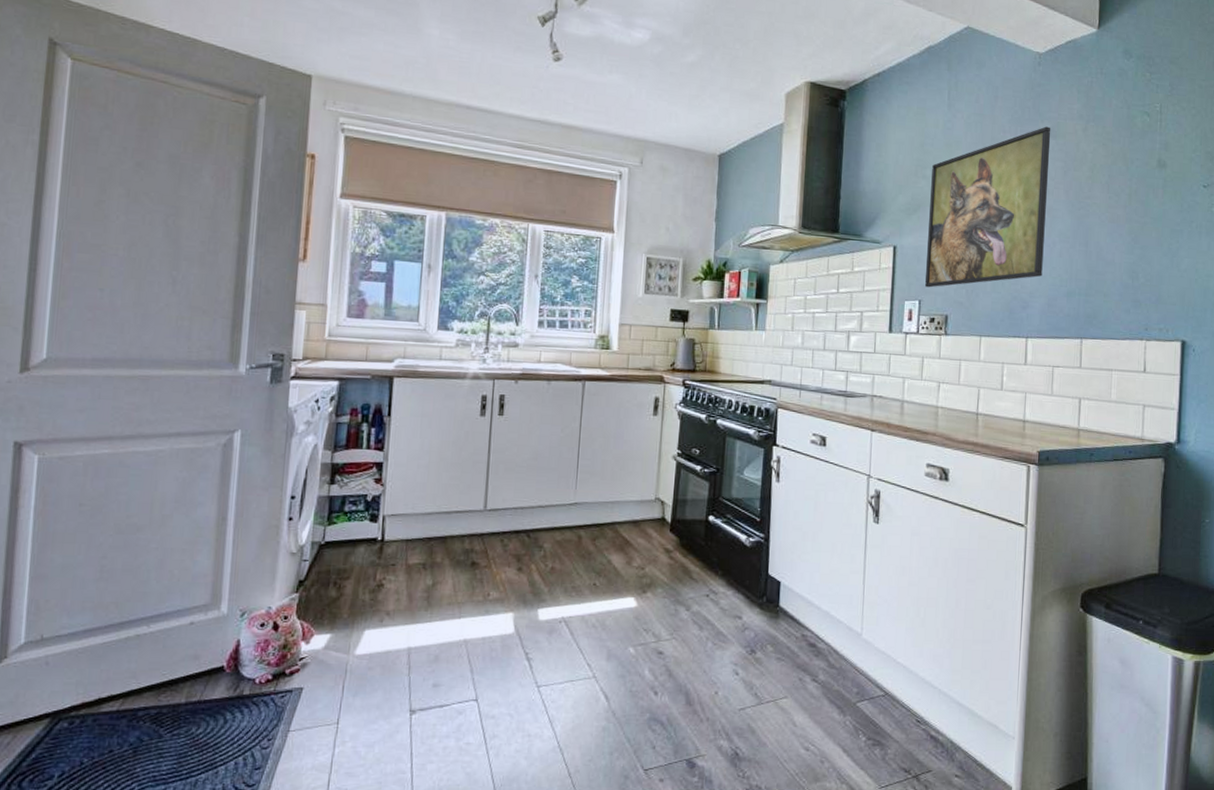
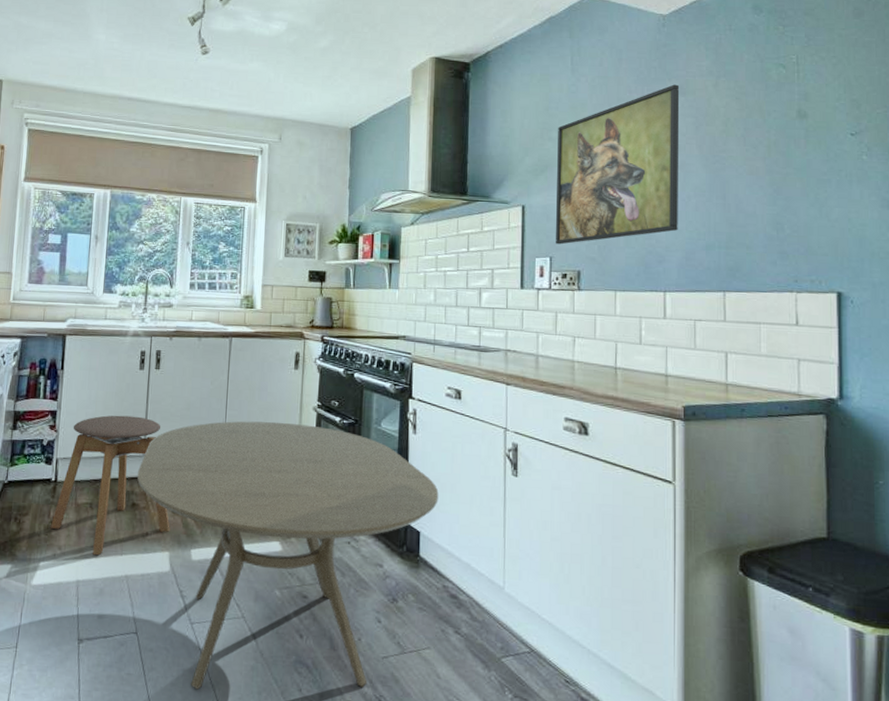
stool: none [377,466,515,620] -> present [51,415,170,556]
dining table: none [478,471,801,755] -> present [137,421,439,690]

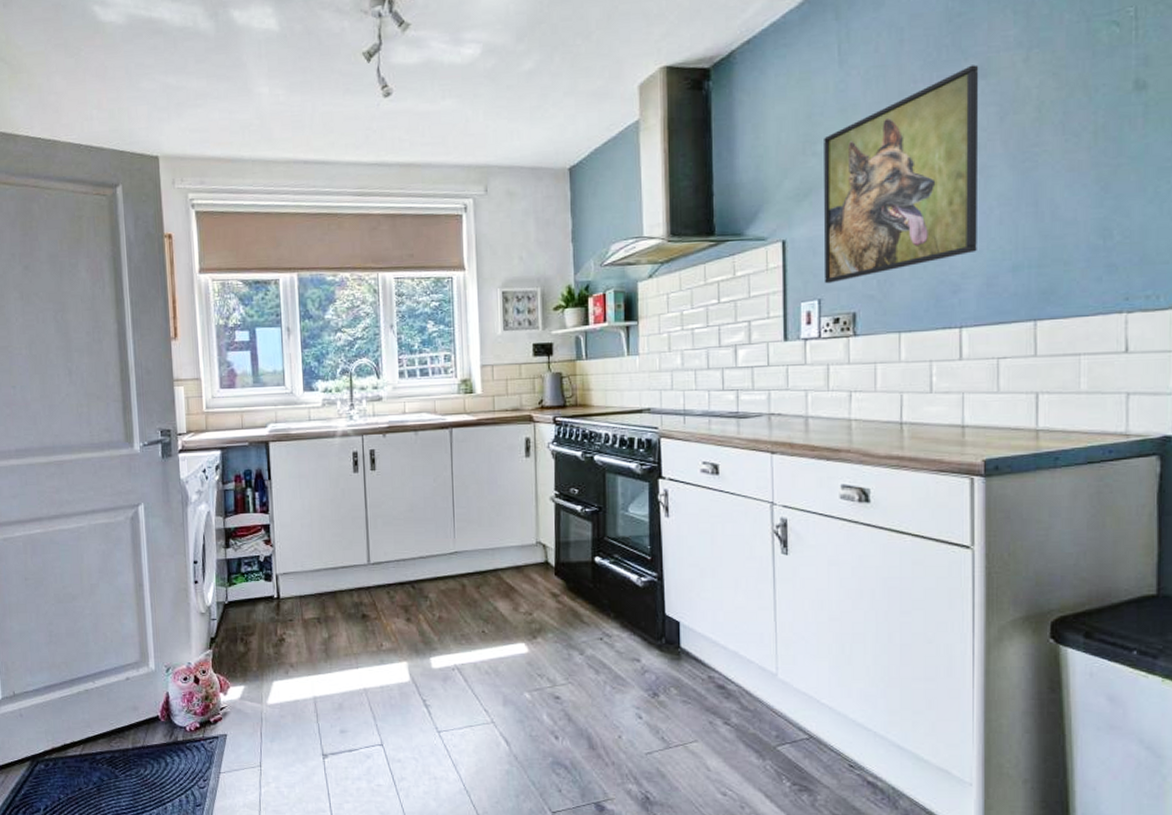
stool: present [51,415,170,556] -> none [279,523,406,671]
dining table: present [137,421,439,690] -> none [364,516,699,796]

